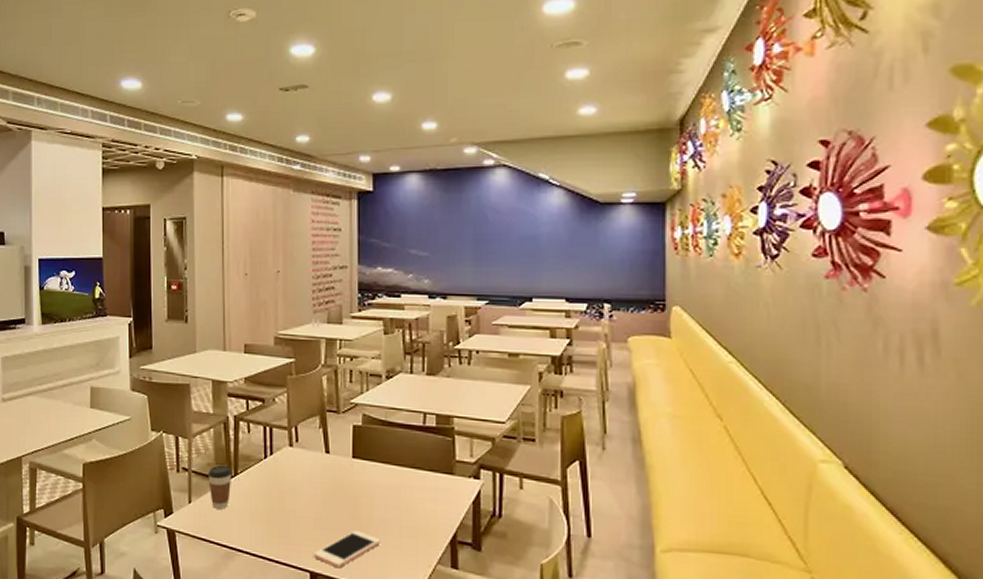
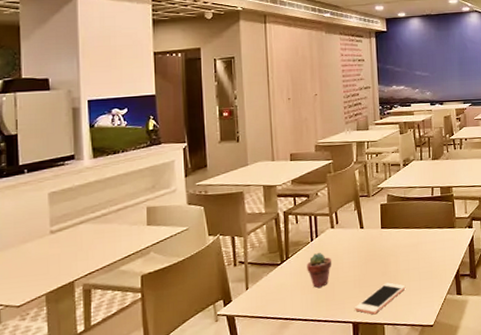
coffee cup: present [208,465,233,509] -> none [263,252,284,290]
potted succulent: none [258,474,289,520] -> present [307,253,332,289]

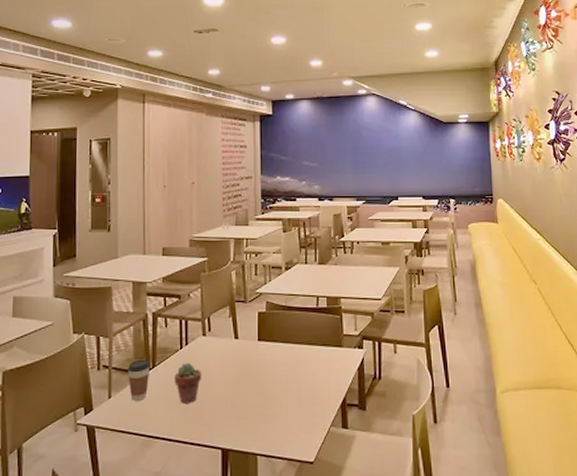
coffee cup: none [263,252,284,290] -> present [128,359,151,401]
cell phone: present [355,282,406,315] -> none [225,405,283,442]

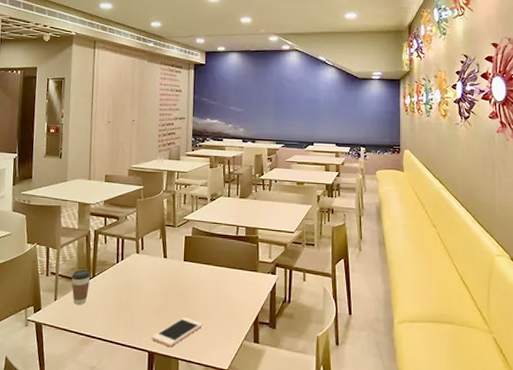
potted succulent: present [174,363,202,405] -> none [110,276,135,311]
cell phone: none [225,405,283,442] -> present [152,317,203,348]

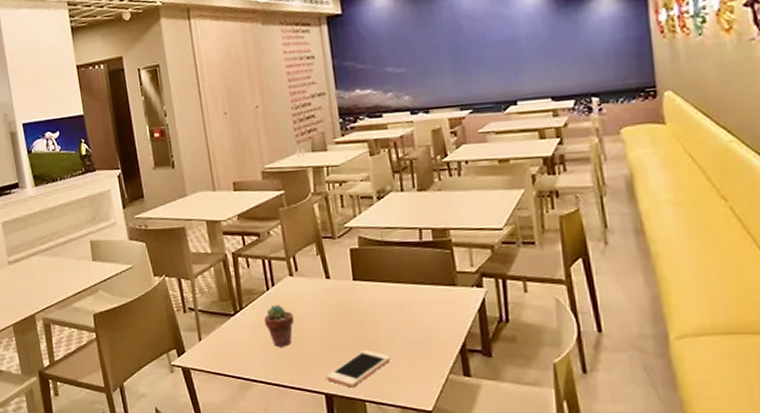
coffee cup: present [71,269,91,305] -> none [214,301,238,343]
potted succulent: none [110,276,135,311] -> present [264,305,294,348]

